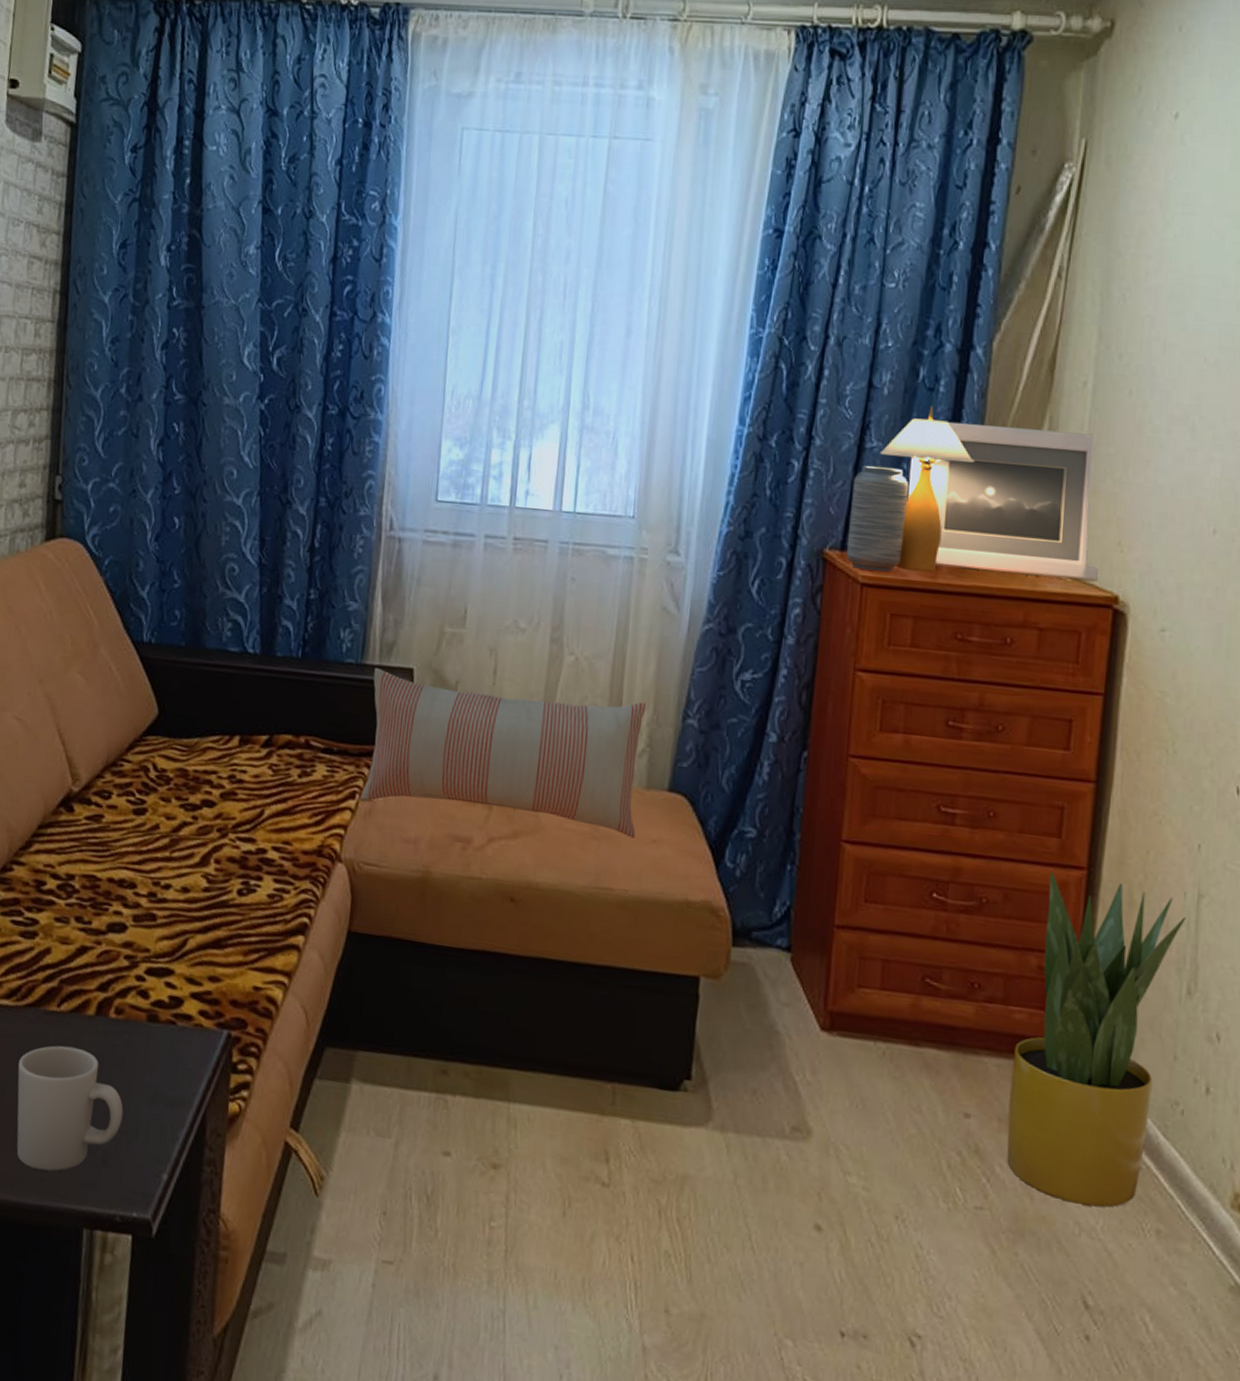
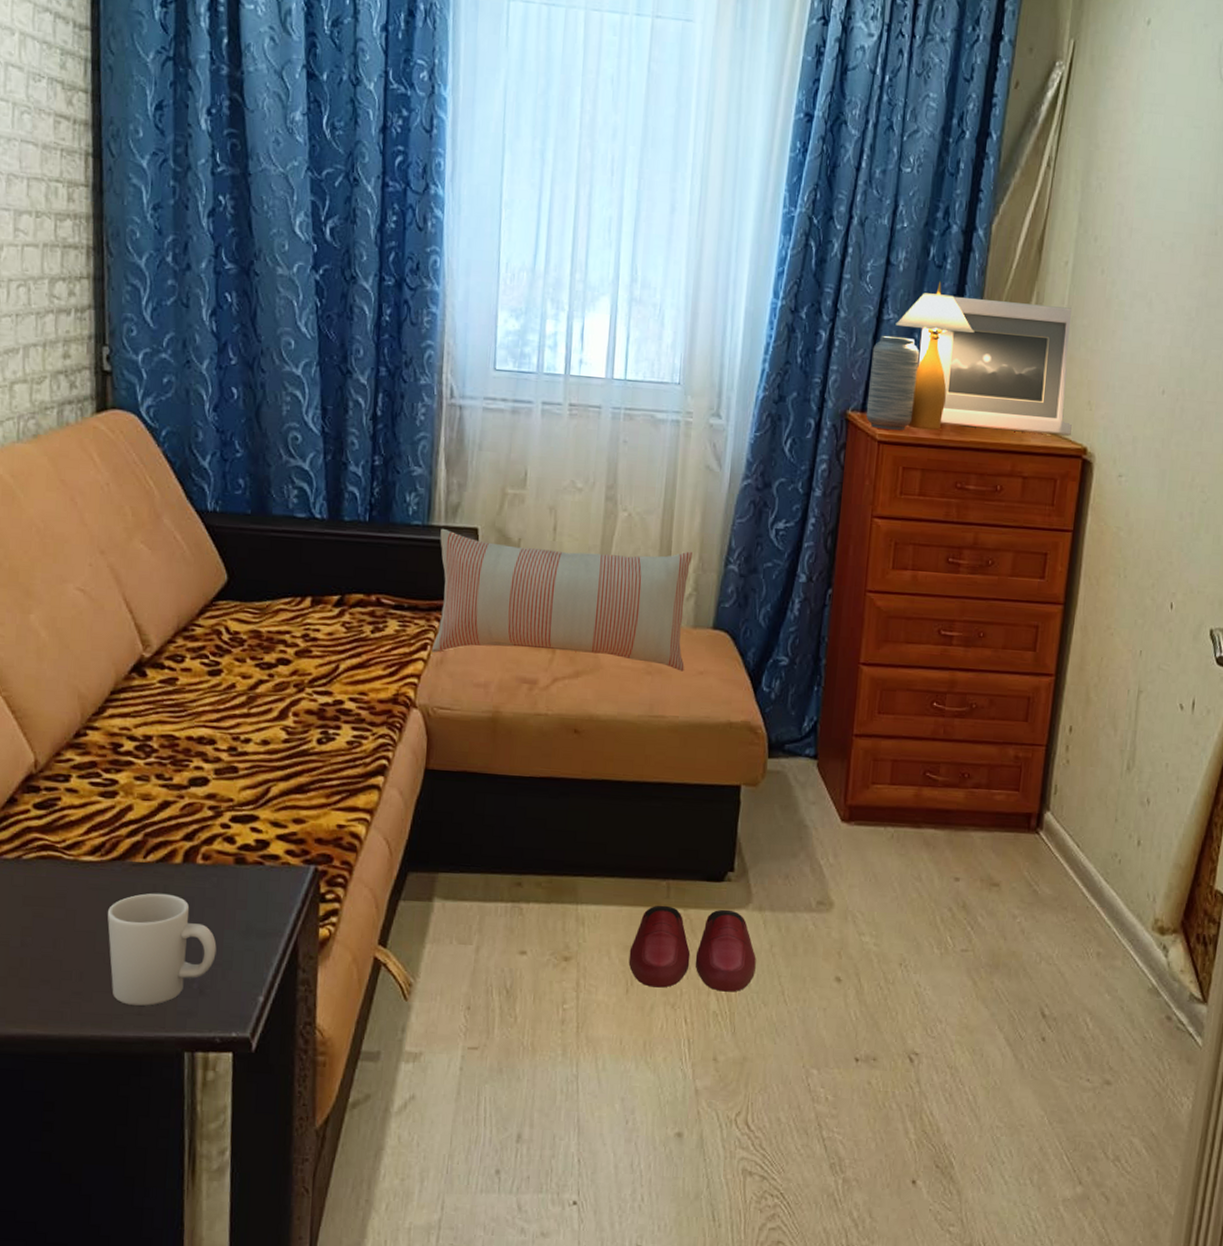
slippers: none [566,1112,717,1229] -> present [628,905,756,992]
planter: present [1007,871,1186,1208] -> none [987,679,1129,940]

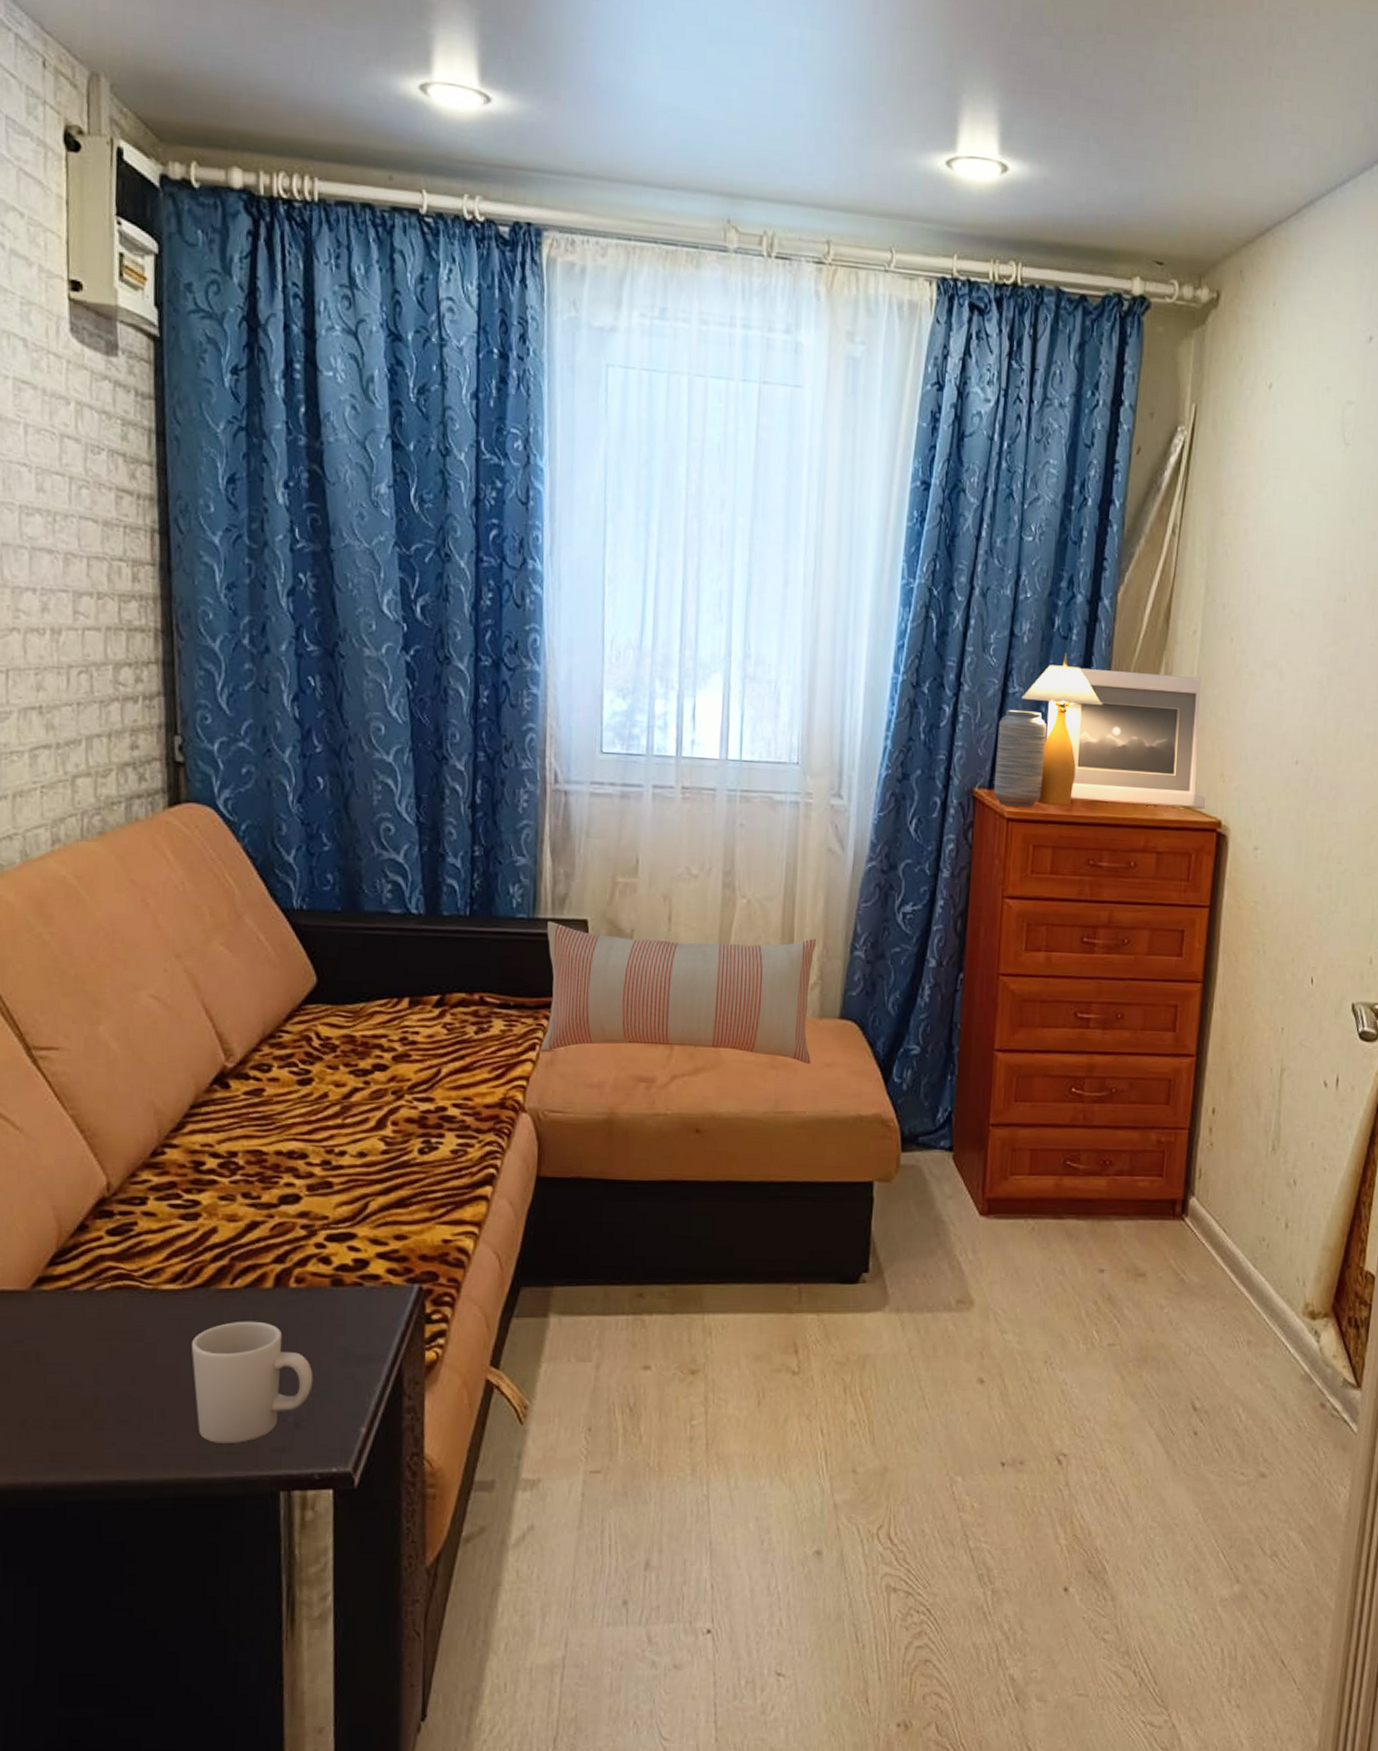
slippers: present [628,905,756,992] -> none [760,1311,895,1399]

